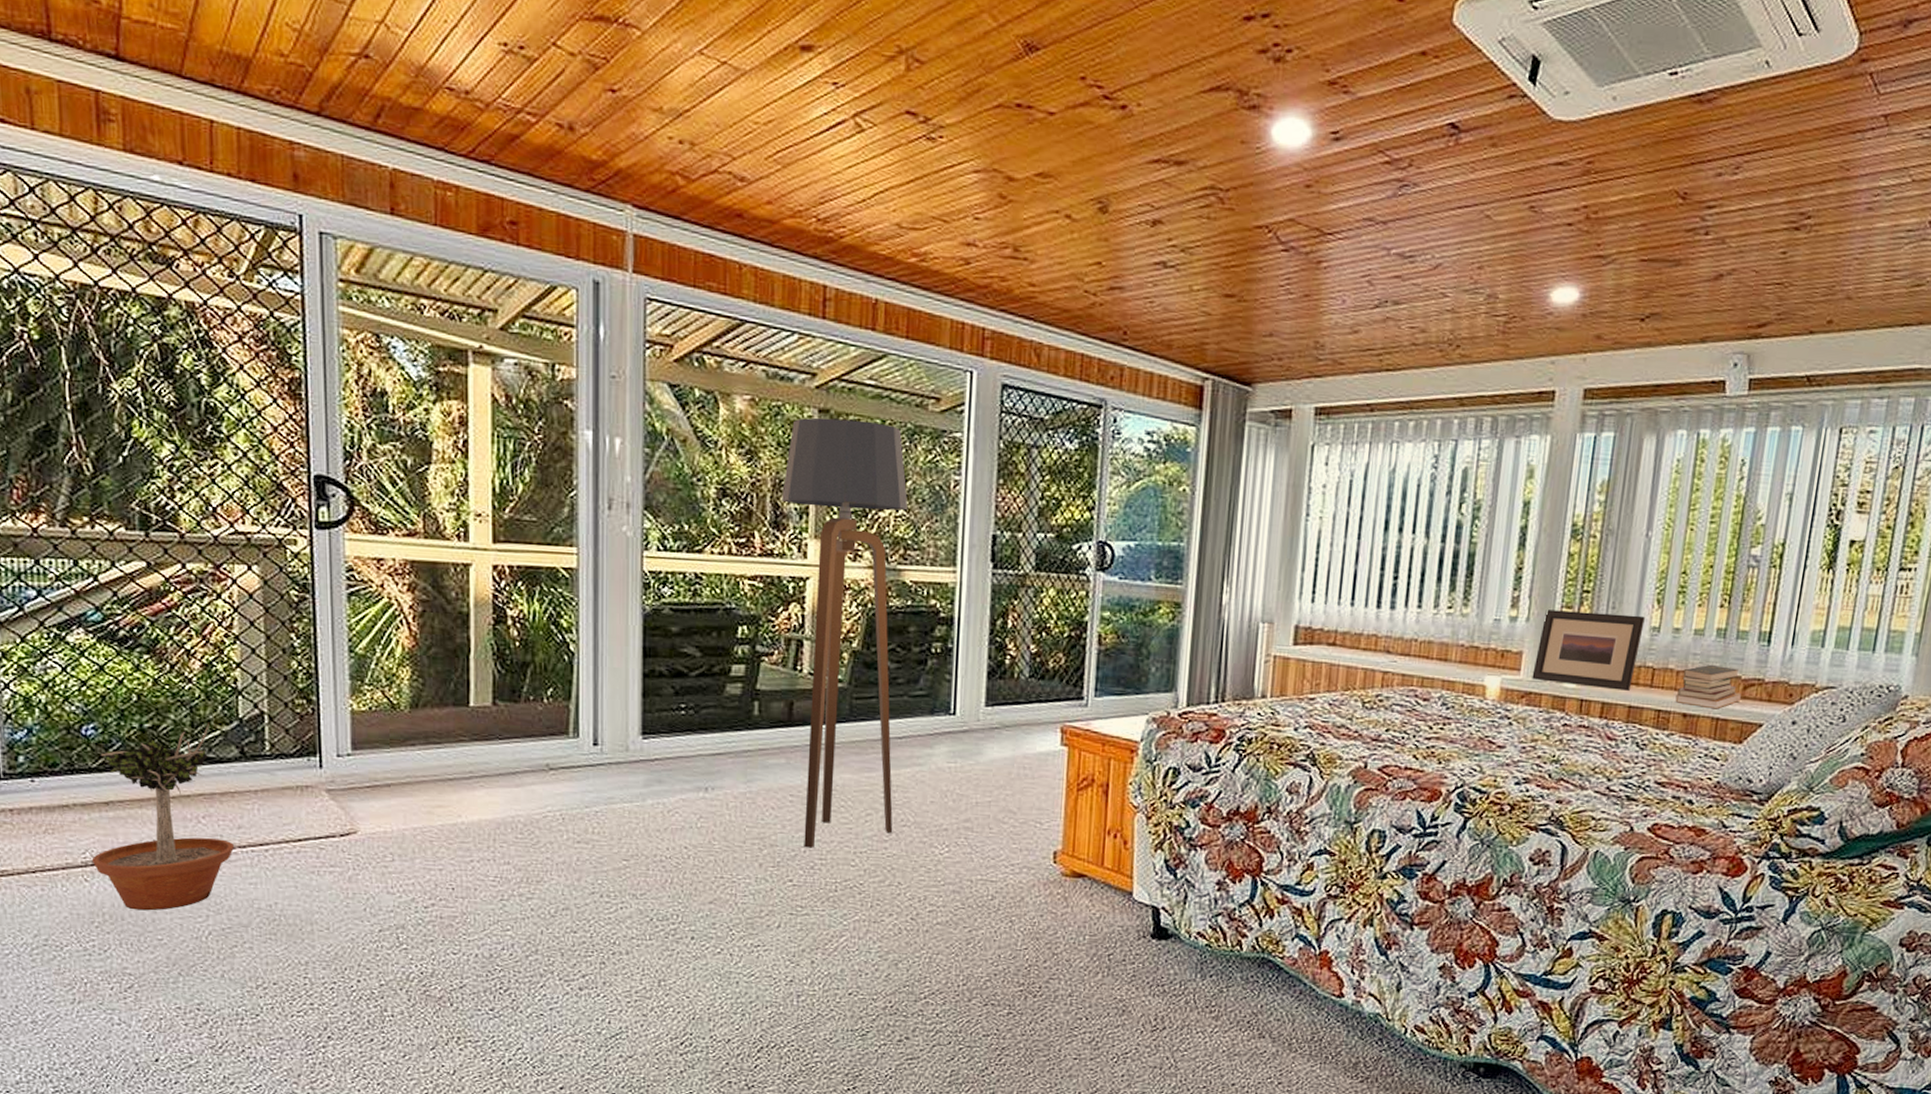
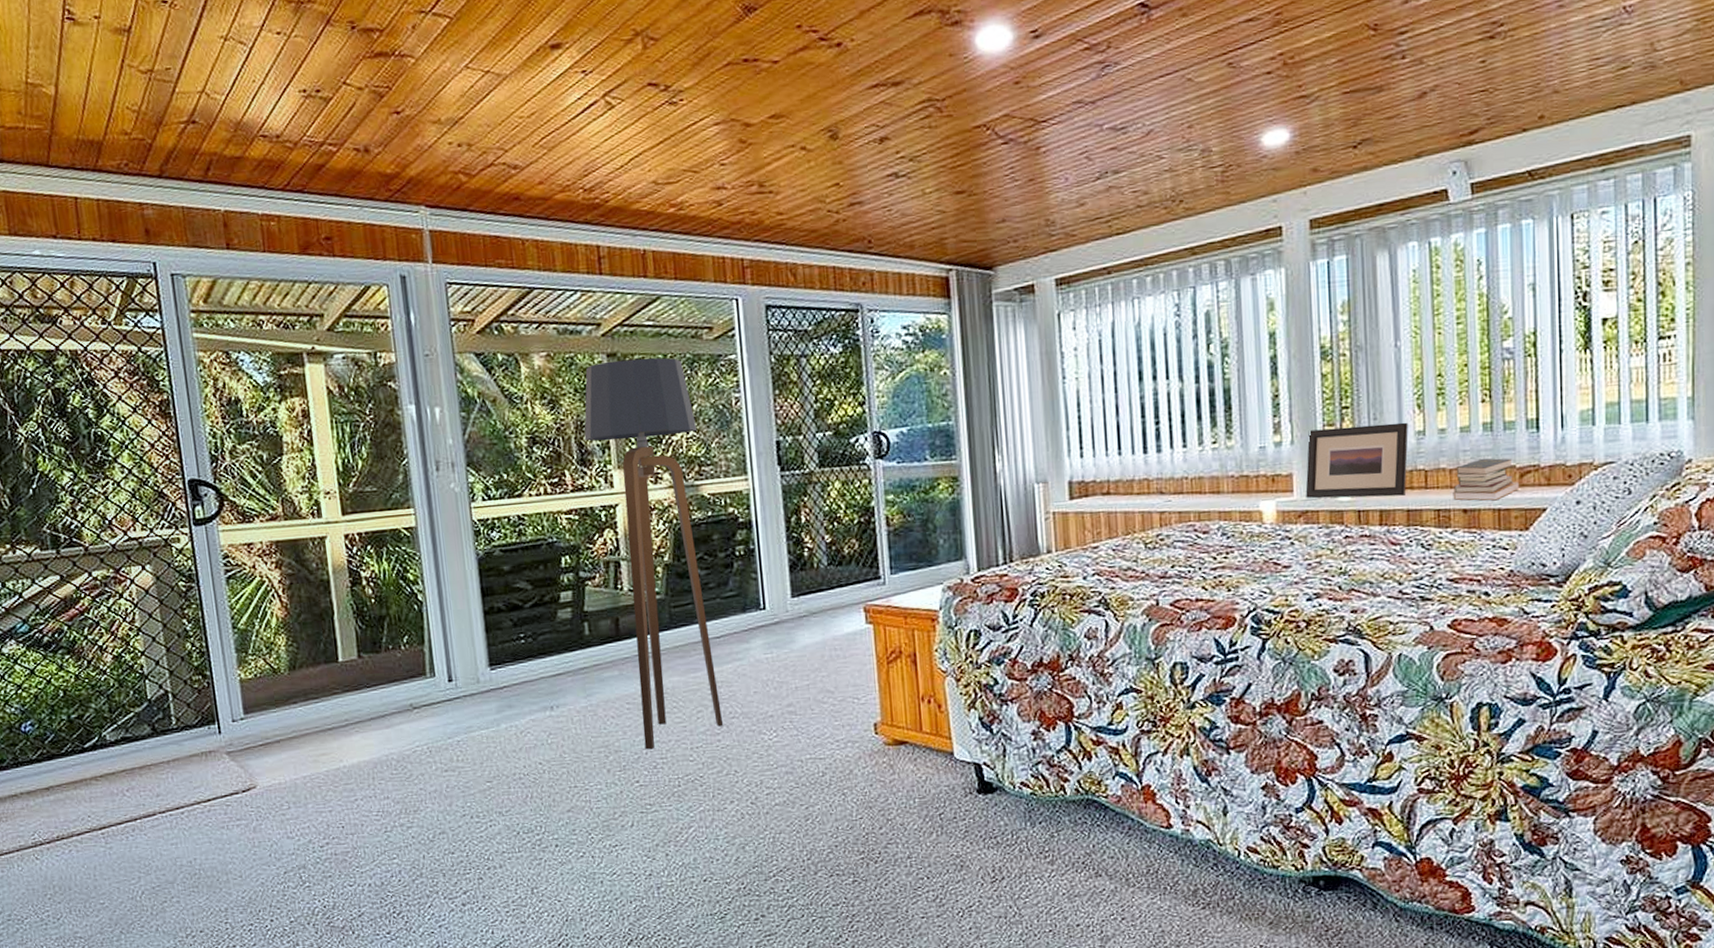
potted tree: present [91,723,234,911] -> none [38,707,155,880]

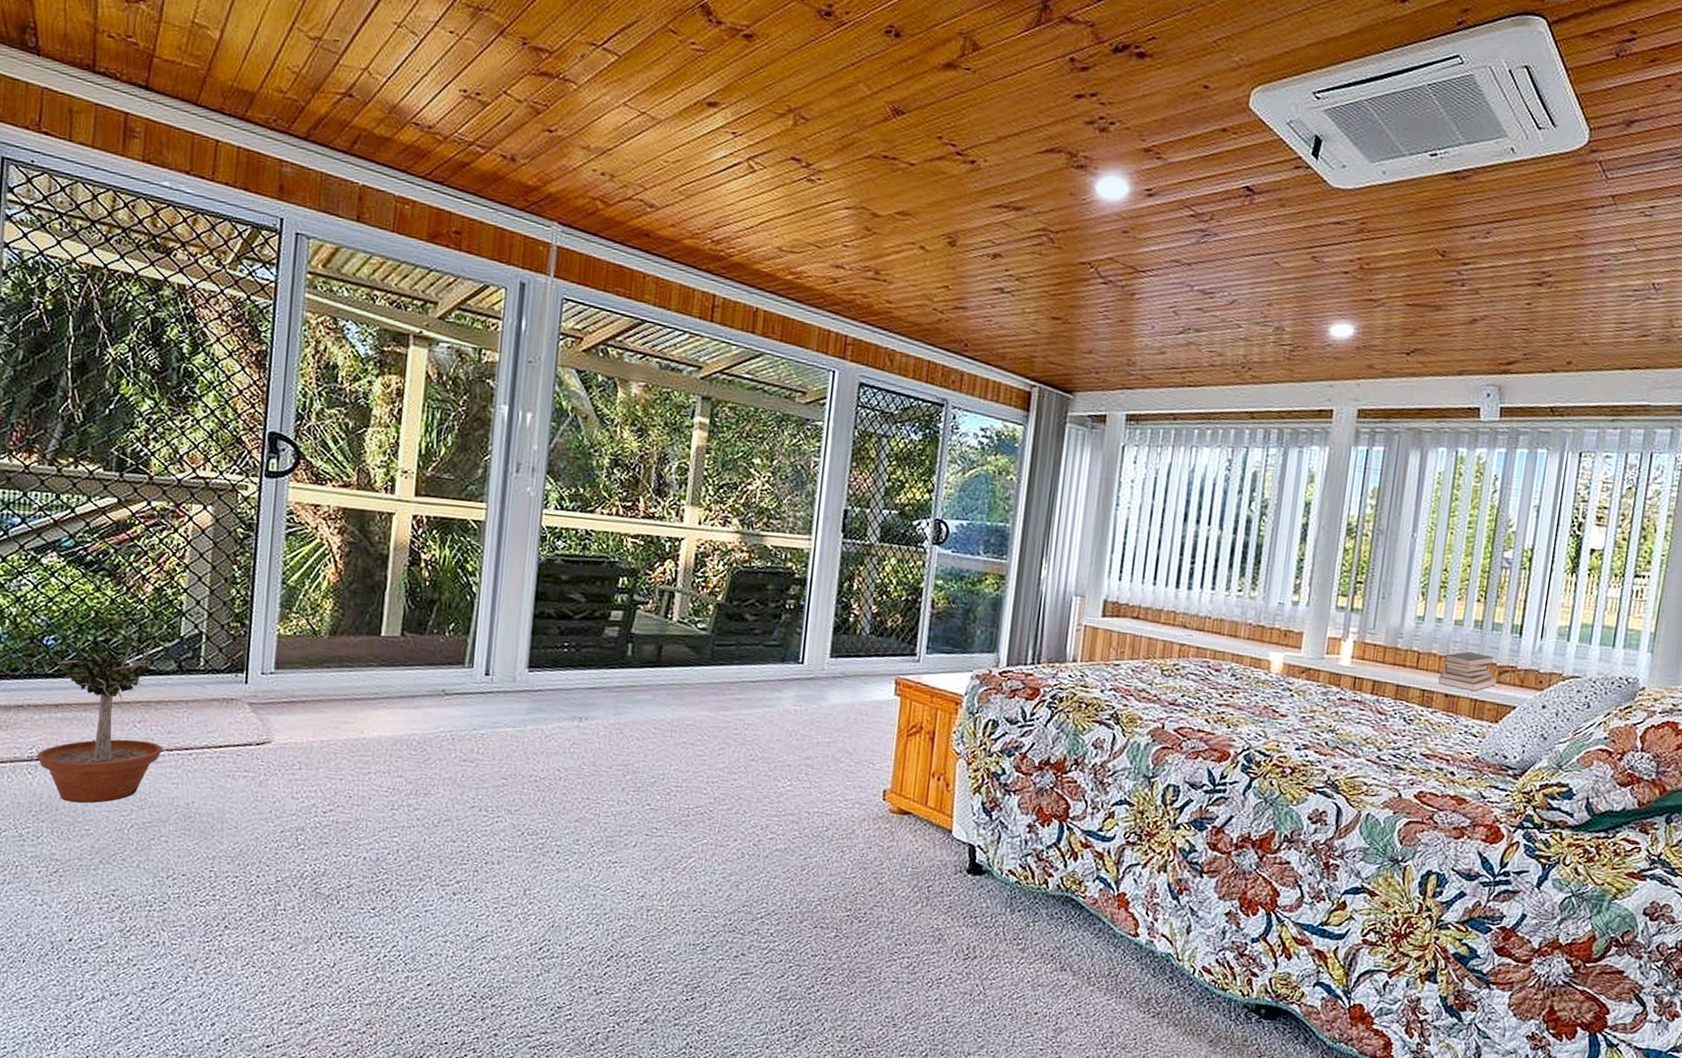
potted tree: none [38,707,155,880] -> present [37,639,162,804]
floor lamp: present [584,357,724,750] -> none [662,403,774,776]
picture frame: present [1305,422,1408,499] -> none [1311,596,1411,671]

